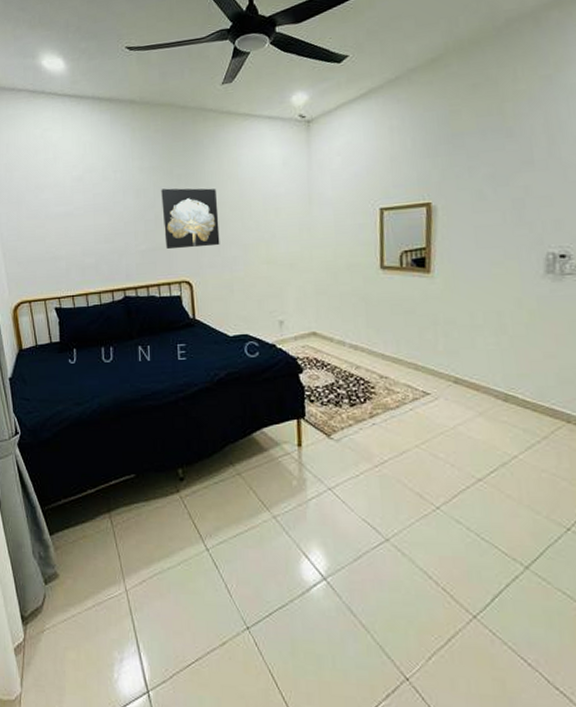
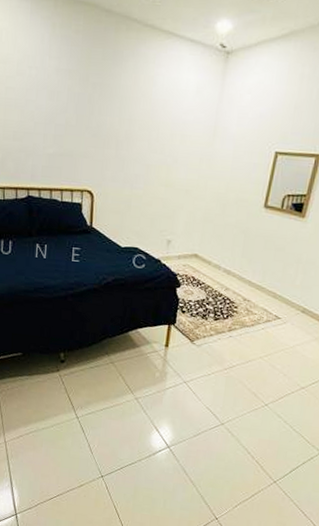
wall art: present [161,188,220,250] -> none [72,95,129,162]

